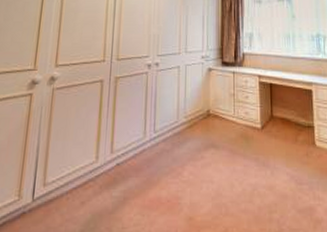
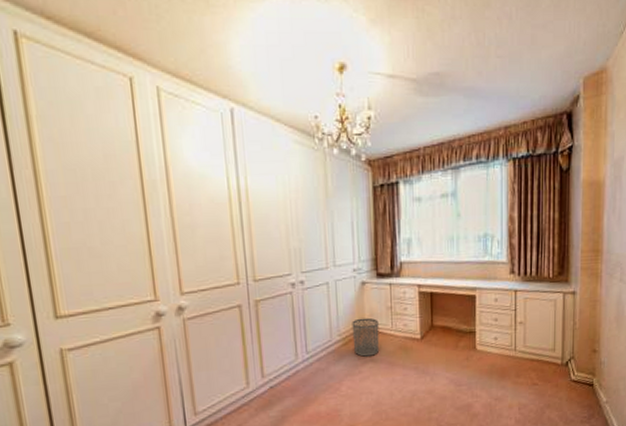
waste bin: none [197,102,222,142] -> present [352,317,380,357]

